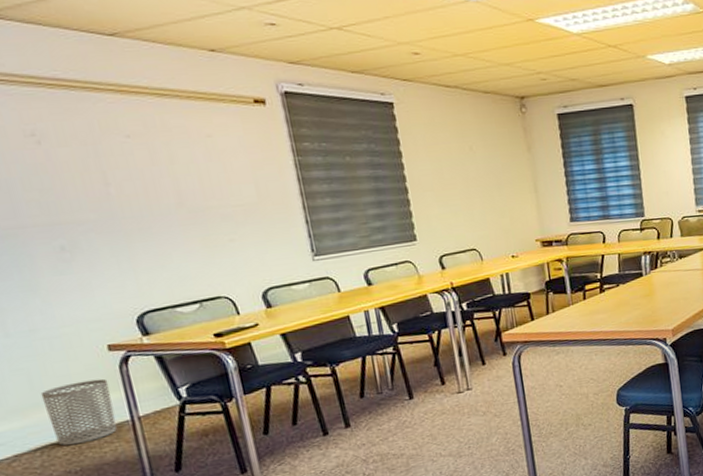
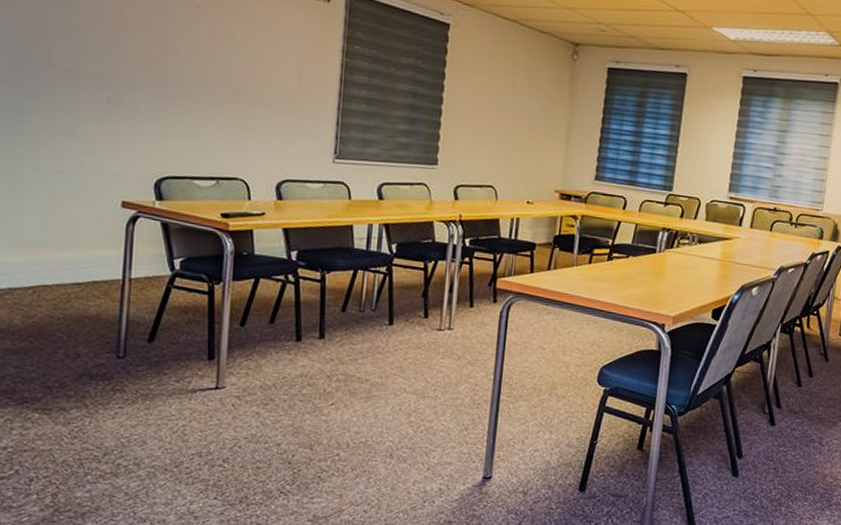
waste bin: present [40,378,117,446] -> none [49,230,112,292]

